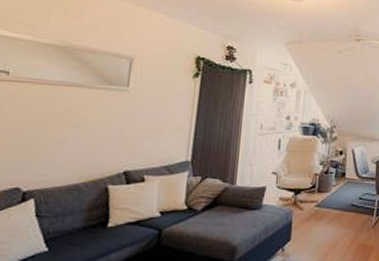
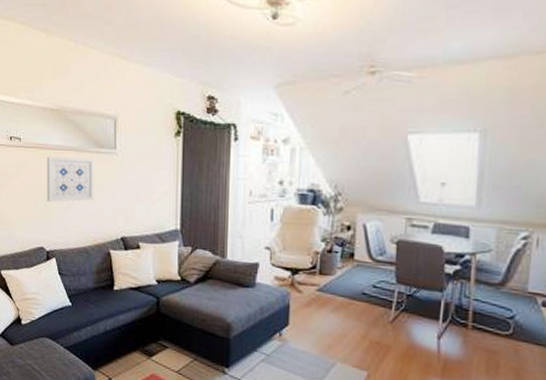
wall art: none [33,92,101,138] -> present [46,157,94,202]

